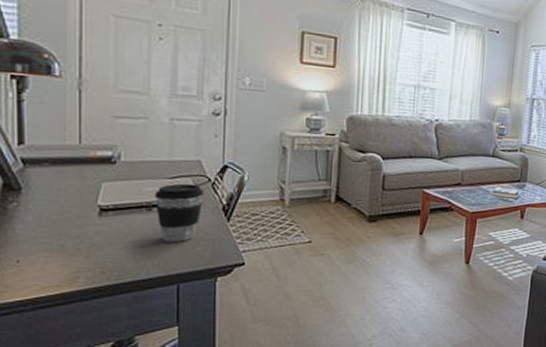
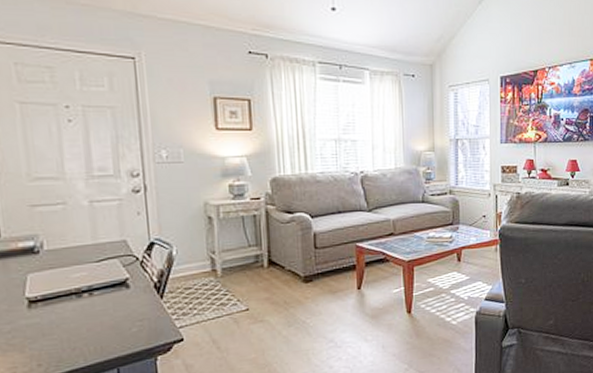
coffee cup: present [154,183,205,242] -> none [82,264,134,326]

